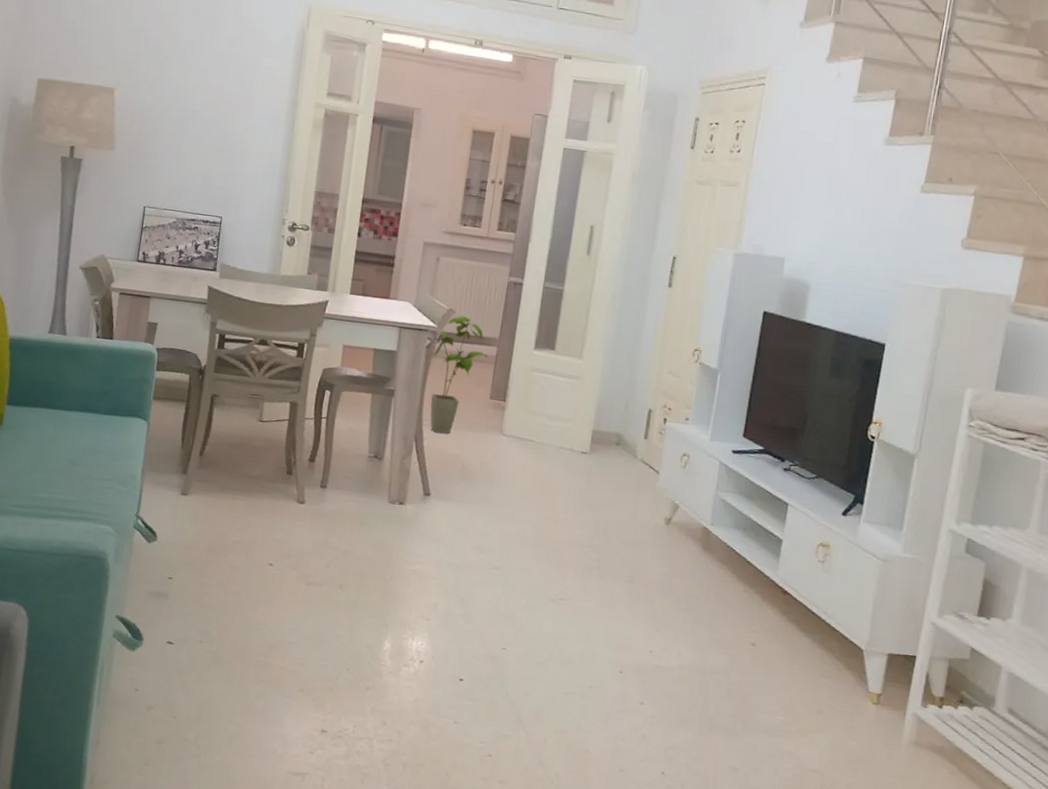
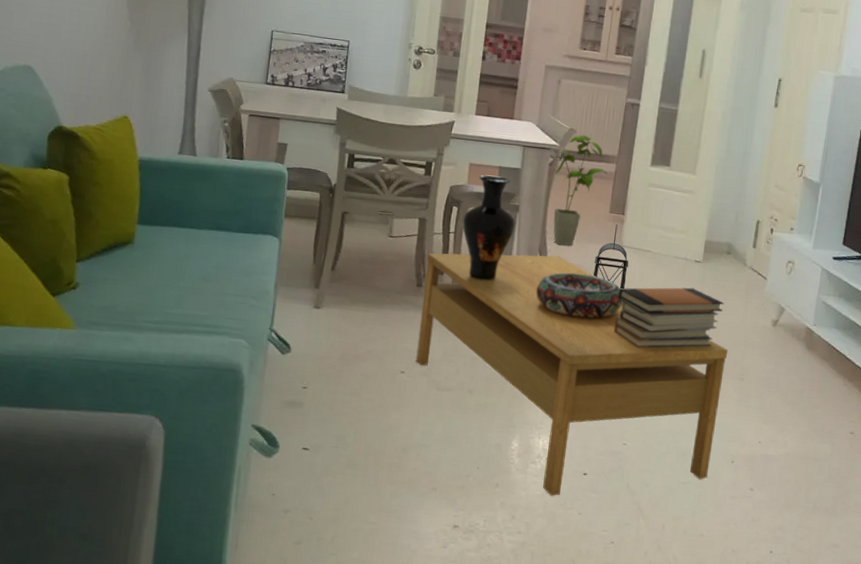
coffee table: none [284,439,617,703] -> present [416,253,729,496]
vase: none [335,357,391,469] -> present [462,175,516,281]
decorative bowl: none [411,462,503,512] -> present [536,273,623,319]
lantern: none [472,411,510,482] -> present [594,224,629,290]
book stack: none [493,479,613,546] -> present [613,287,724,348]

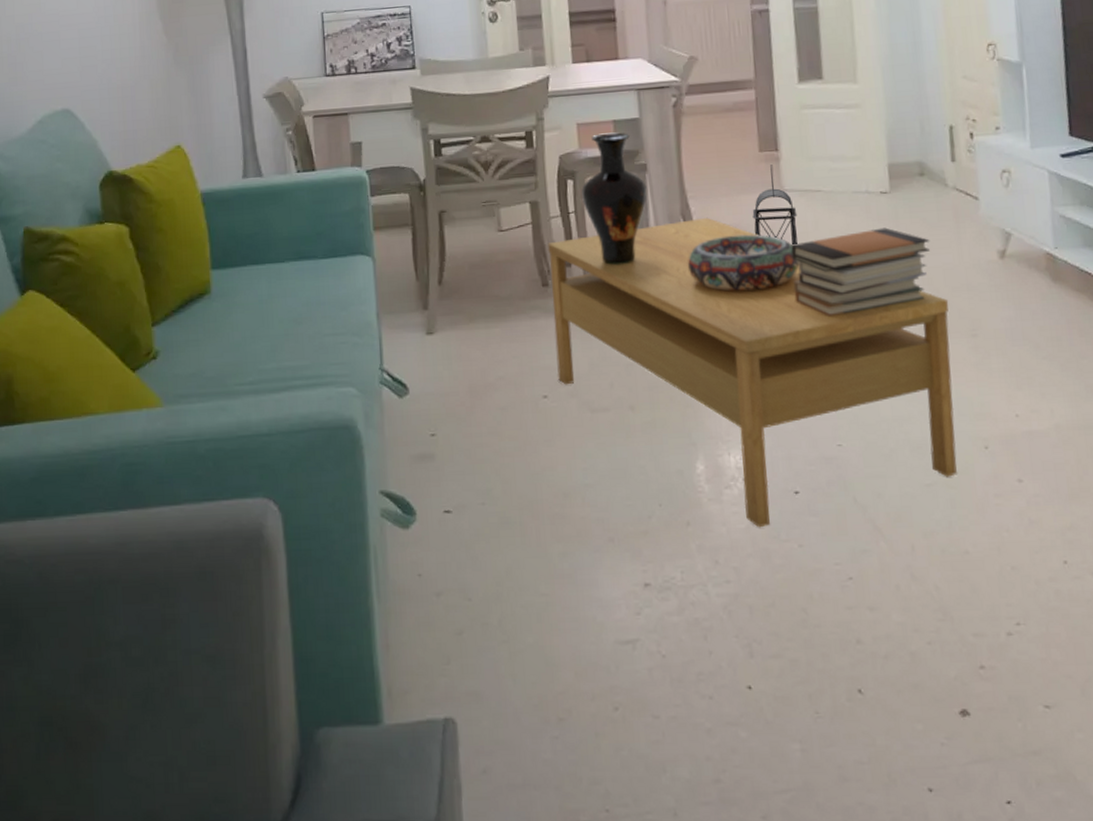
house plant: present [553,134,607,246] -> none [682,61,746,204]

